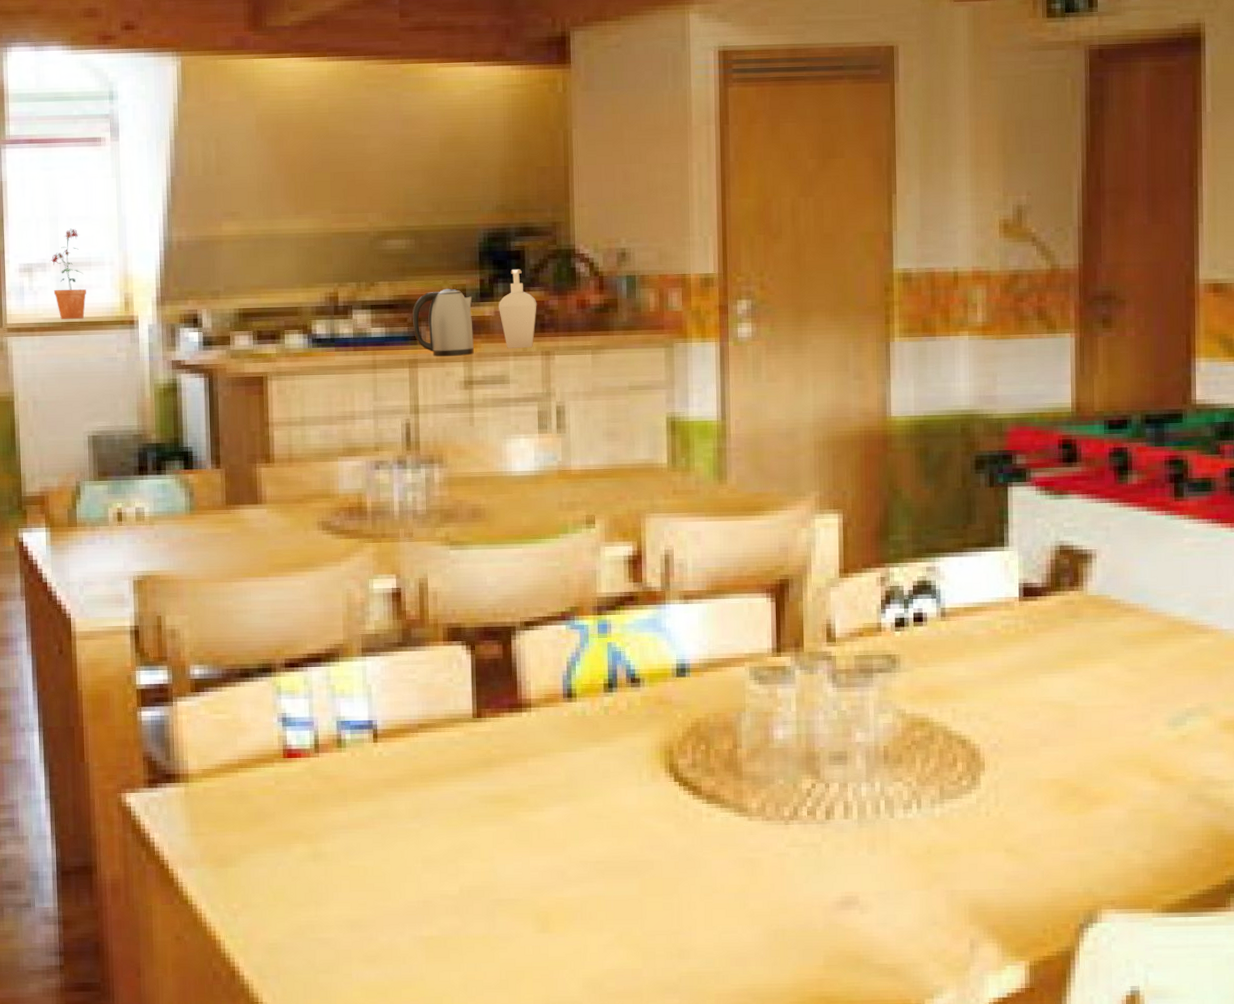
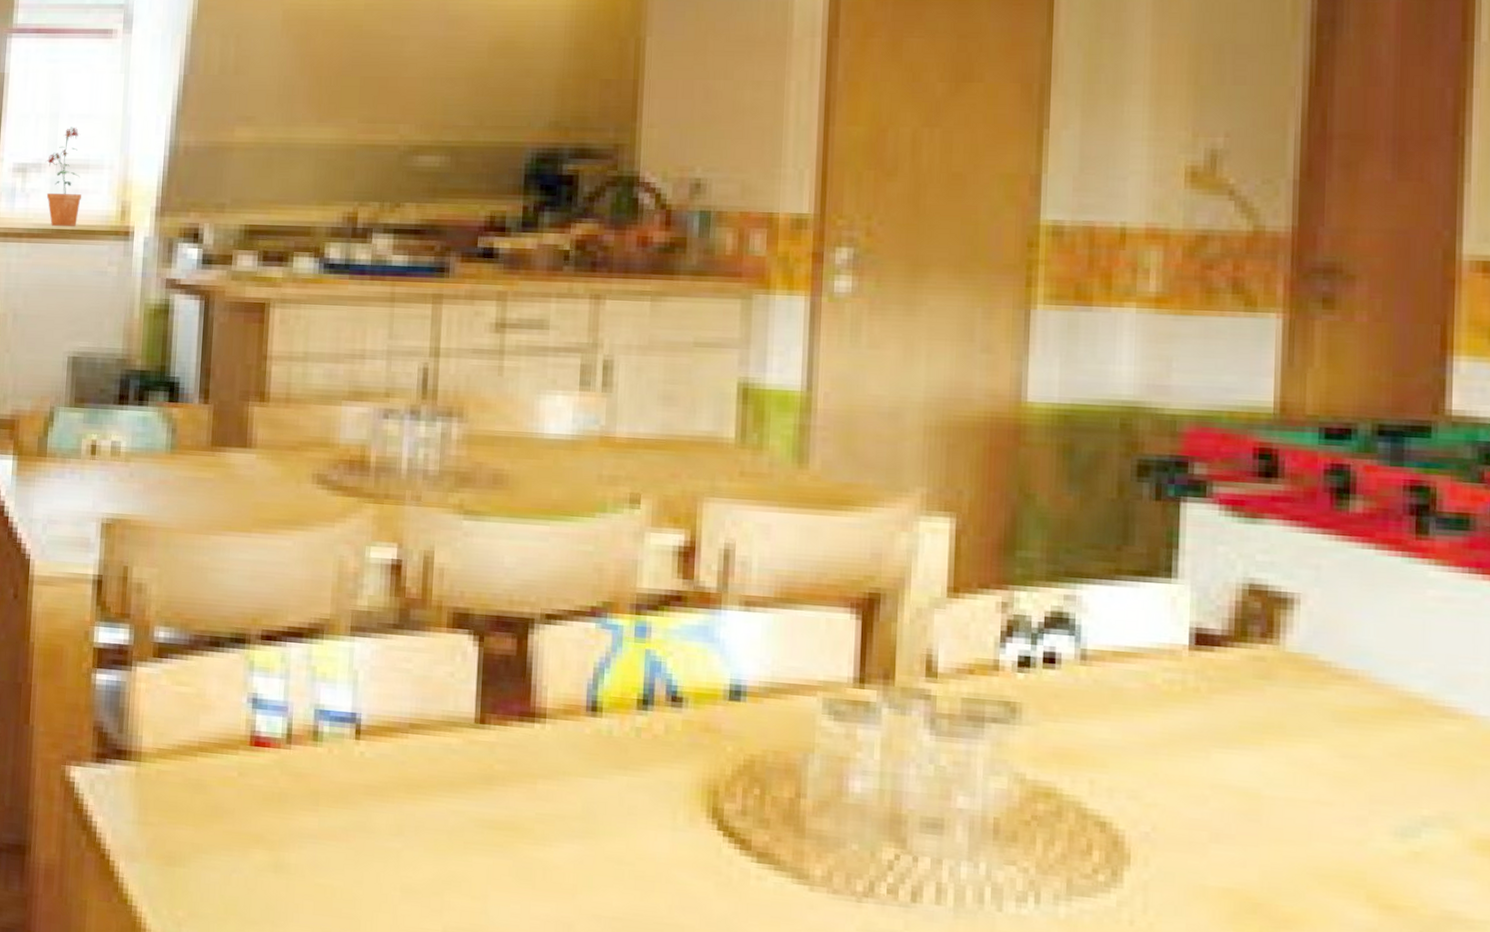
kettle: present [413,288,475,357] -> none [441,214,513,294]
soap bottle: present [499,269,537,348] -> none [543,196,589,289]

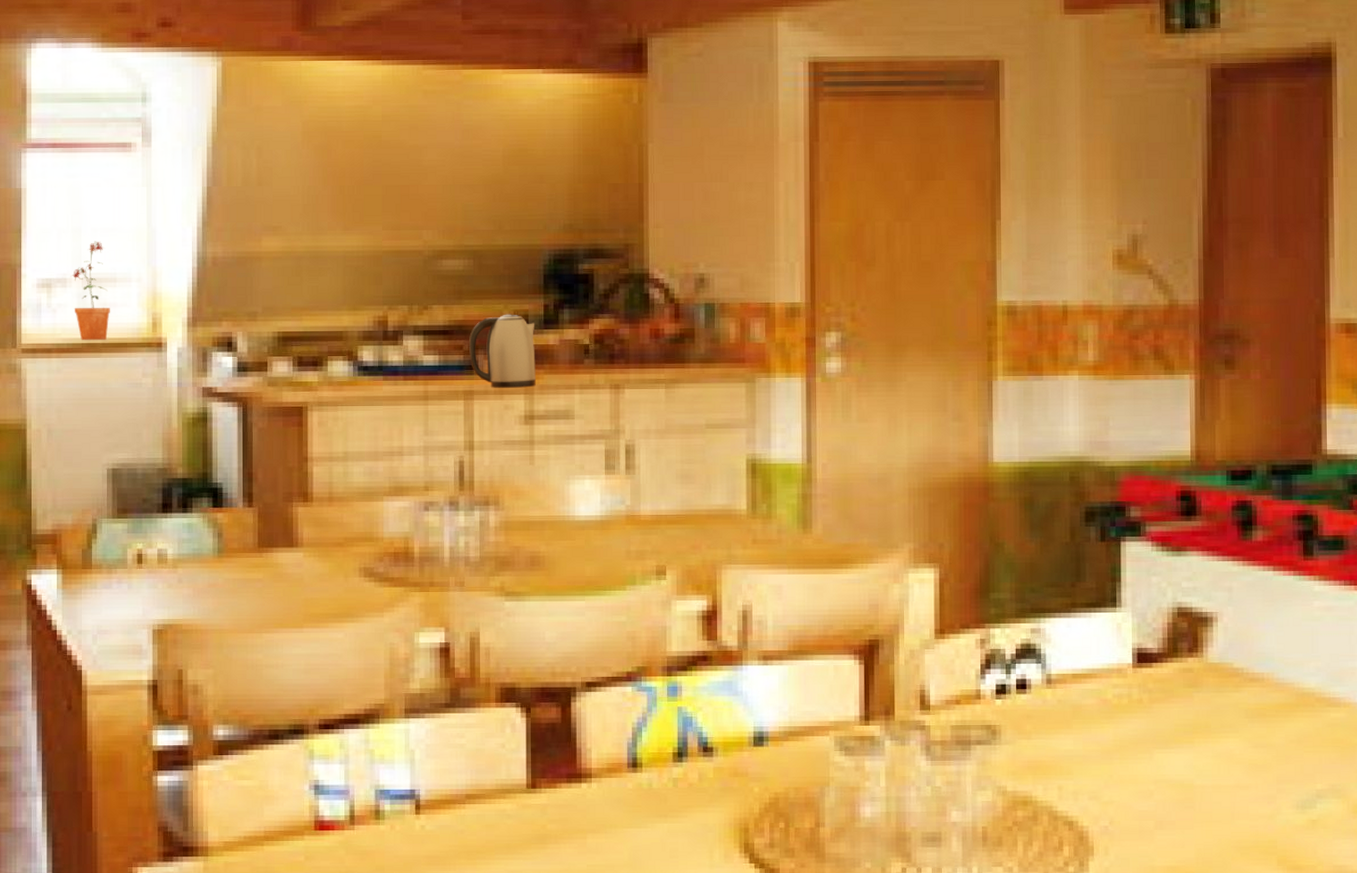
kettle: none [441,214,513,294] -> present [469,314,537,388]

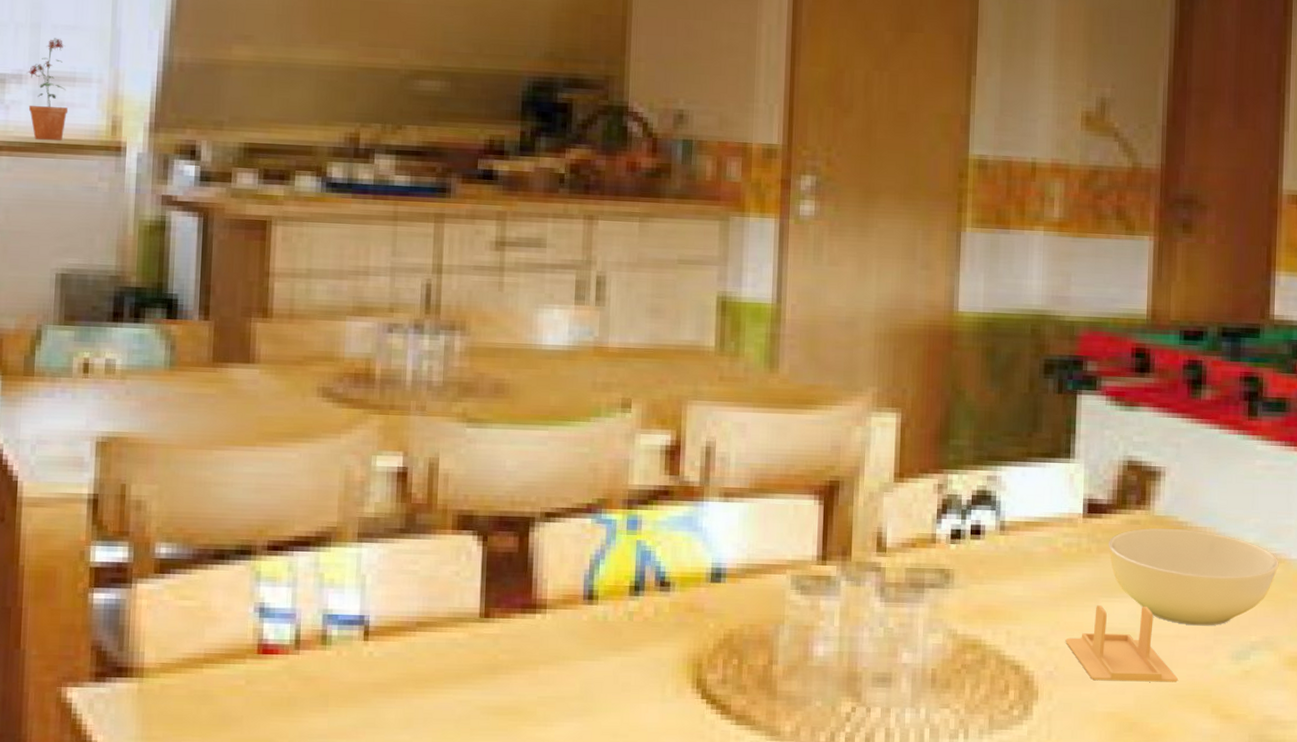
kettle: present [469,314,537,388] -> none [442,138,511,214]
napkin holder: none [1120,757,1240,835] -> present [1065,605,1178,682]
bowl: none [1160,675,1343,775] -> present [1108,528,1279,626]

